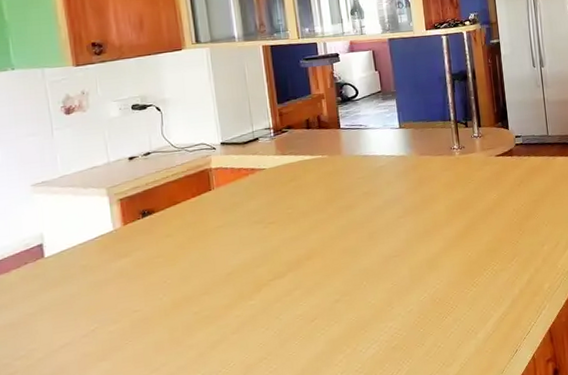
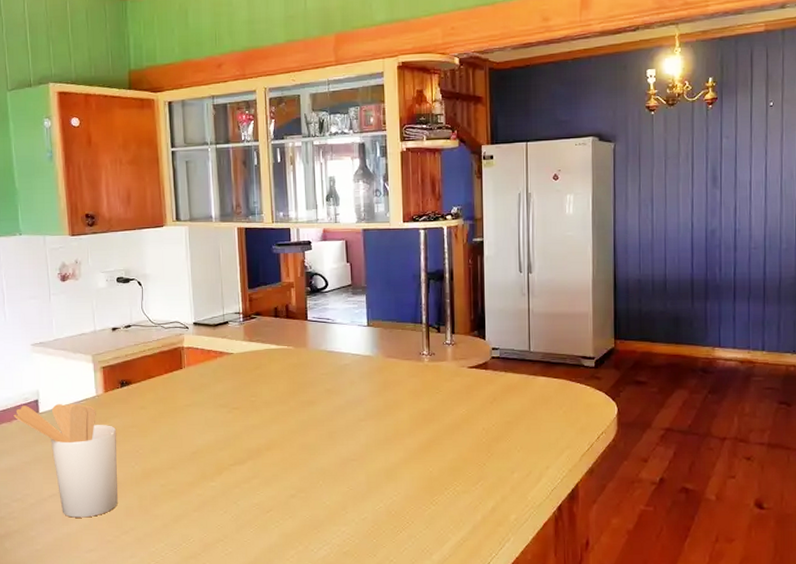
utensil holder: none [12,241,145,366] -> present [13,403,118,518]

